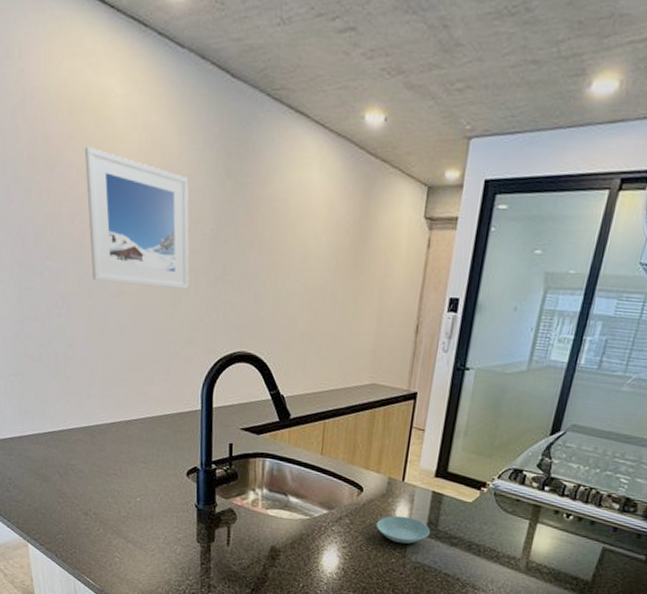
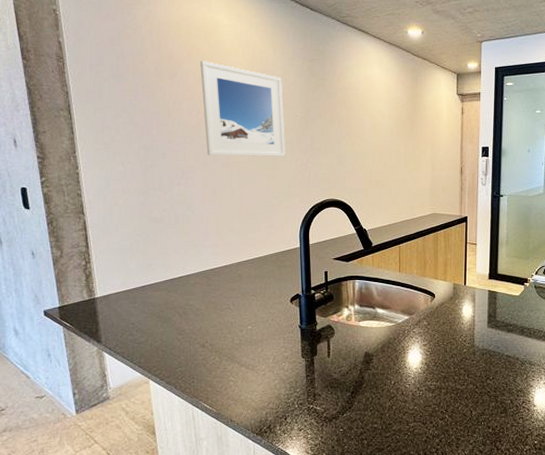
saucer: present [376,515,431,544] -> none [448,313,492,335]

